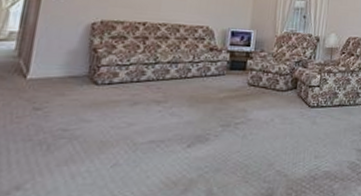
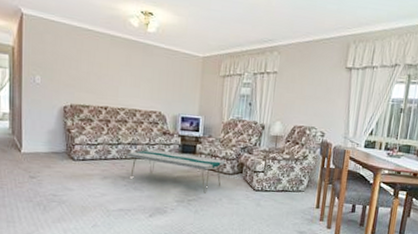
coffee table: none [165,67,278,114] -> present [127,149,225,194]

